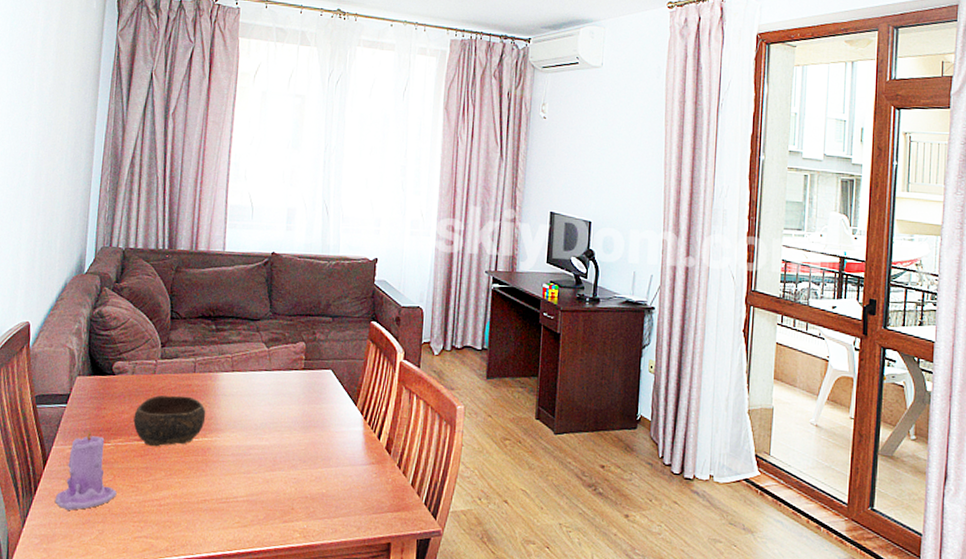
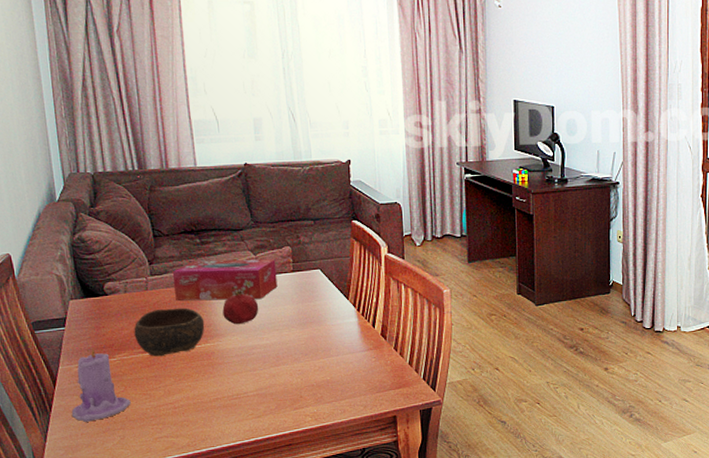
tissue box: none [181,347,288,395] -> present [172,259,278,301]
fruit: none [226,384,264,421] -> present [222,291,259,325]

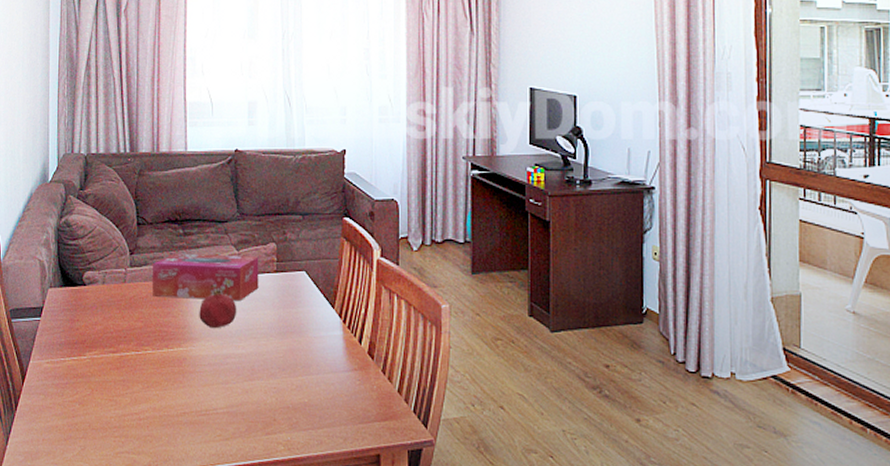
candle: present [71,347,131,422] -> none [35,342,96,426]
bowl: present [134,307,205,357] -> none [107,304,179,359]

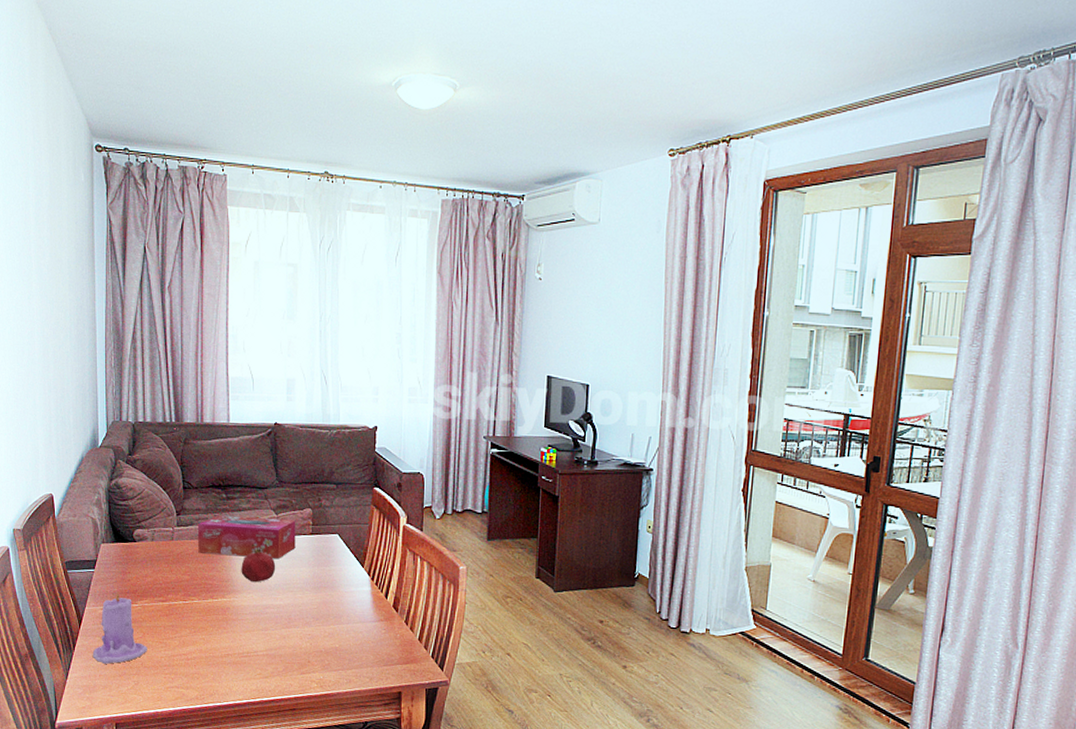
candle: none [35,342,96,426] -> present [92,592,147,664]

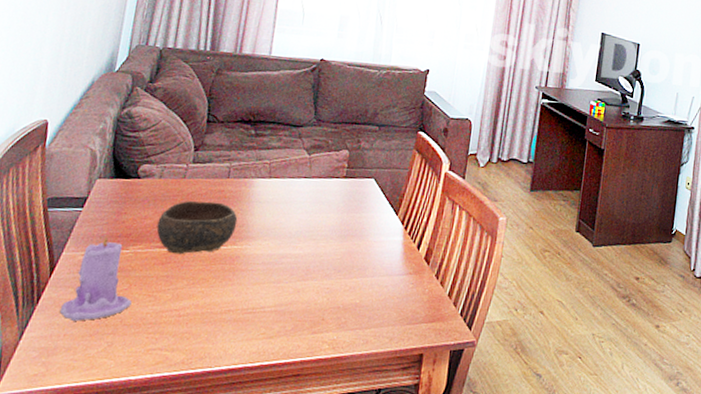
bowl: none [157,560,223,607] -> present [156,201,238,255]
tissue box: present [197,515,296,559] -> none [213,153,330,203]
fruit: present [241,549,276,583] -> none [259,191,301,229]

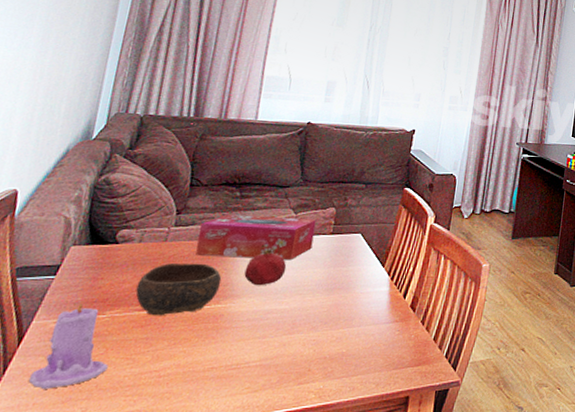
tissue box: none [213,153,330,203] -> present [196,214,317,260]
fruit: none [259,191,301,229] -> present [244,249,287,286]

